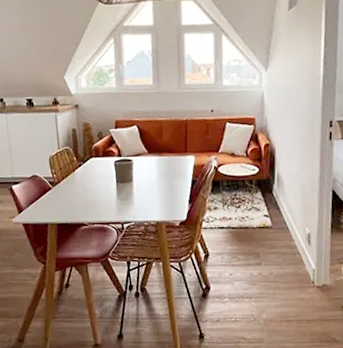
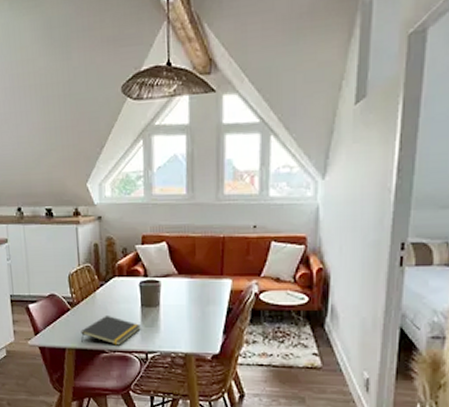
notepad: none [62,192,117,218] -> present [81,316,141,346]

